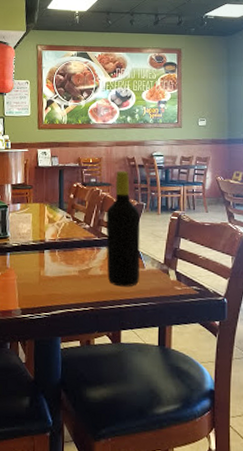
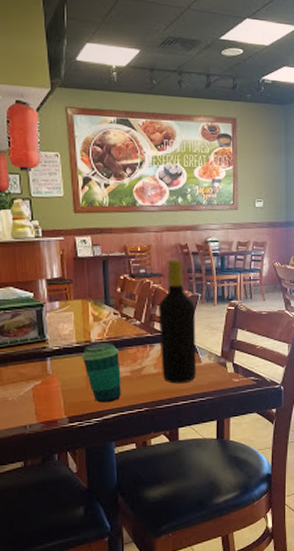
cup: none [37,242,70,299] -> present [82,343,121,403]

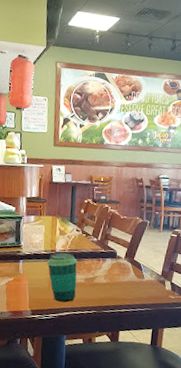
bottle: present [158,259,196,384] -> none [110,190,144,295]

